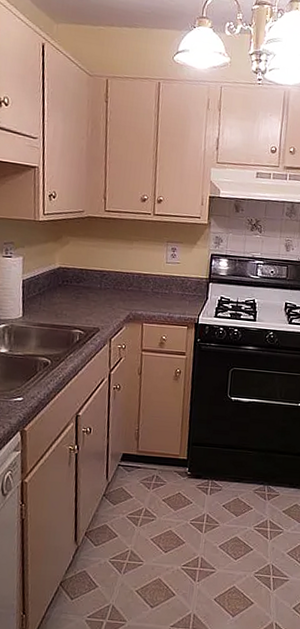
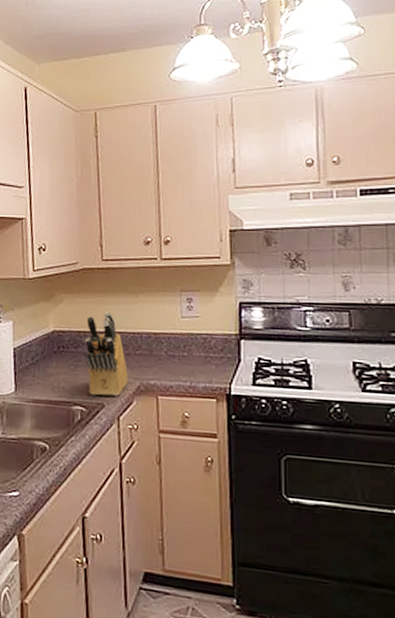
knife block: none [85,254,121,323] -> present [84,311,128,396]

